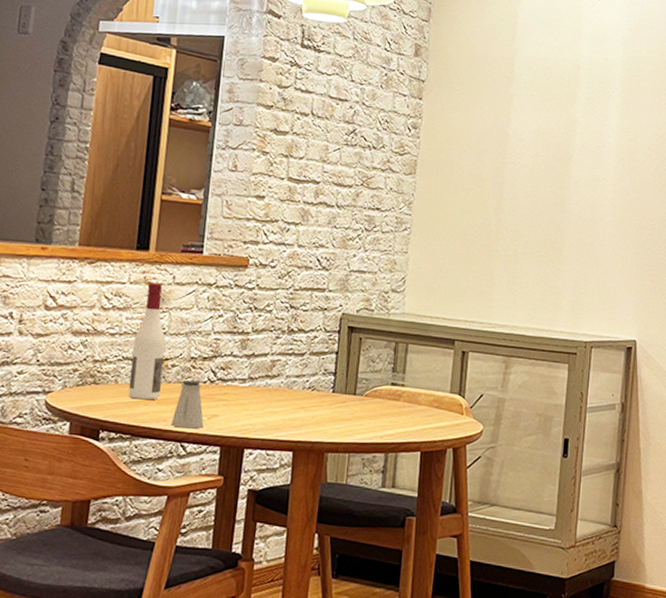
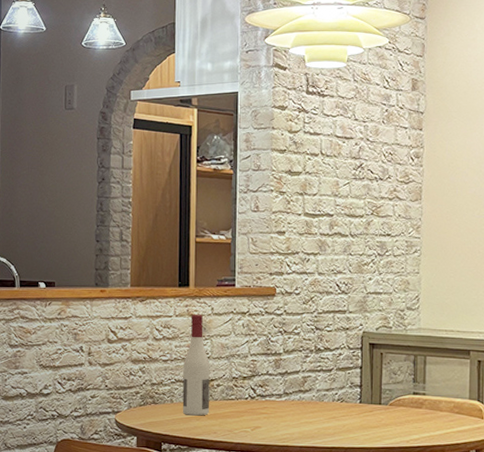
saltshaker: present [171,379,204,429] -> none [220,397,249,439]

